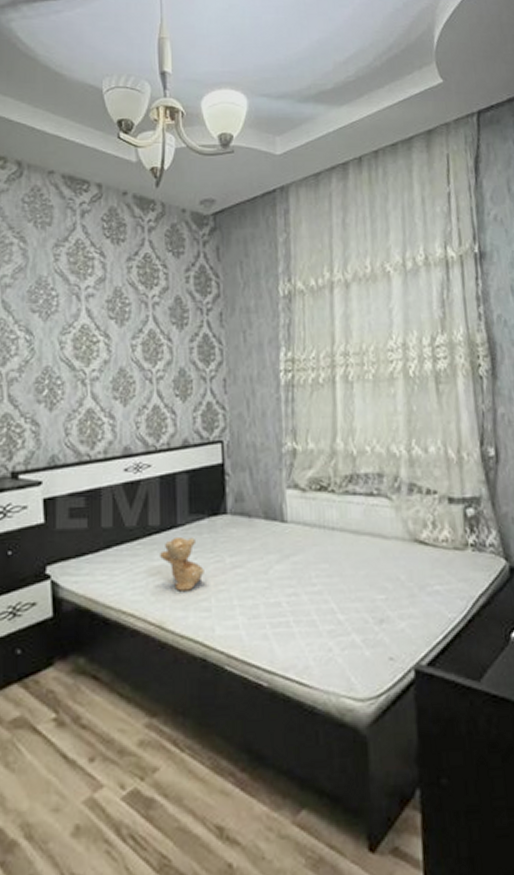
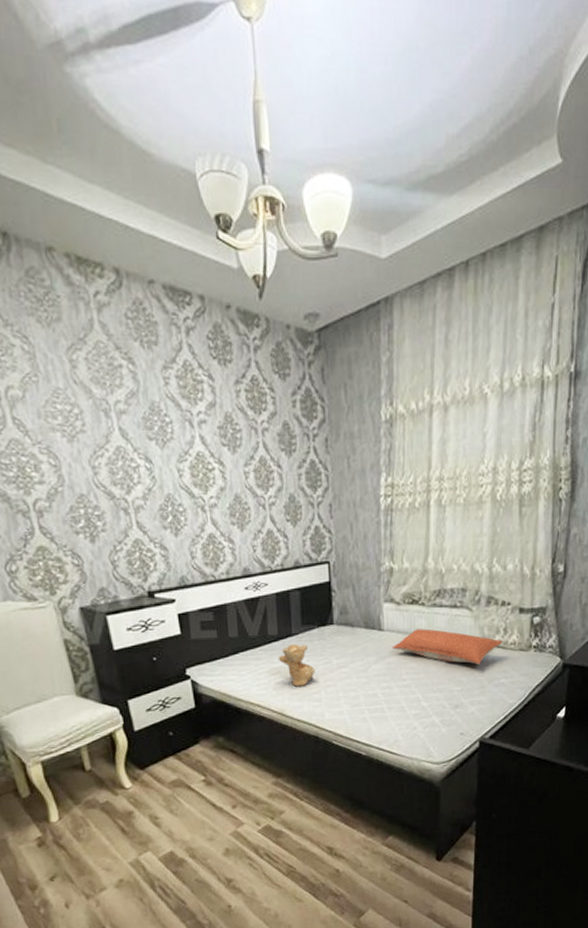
pillow: none [298,520,432,566] -> present [393,628,503,665]

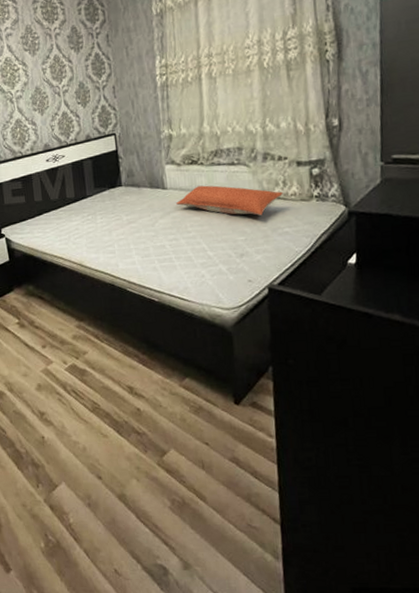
teddy bear: present [278,643,315,687] -> none [75,204,109,241]

